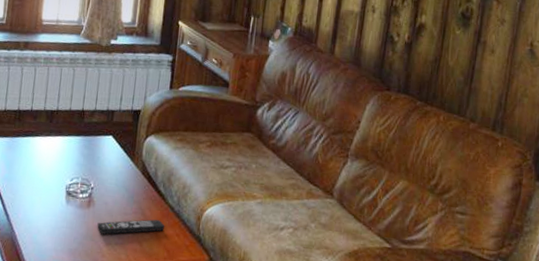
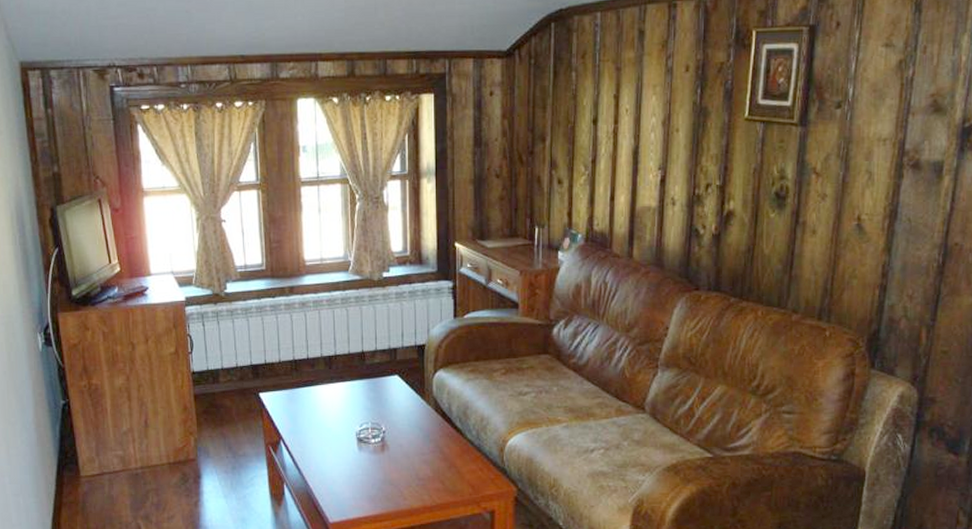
remote control: present [97,219,165,235] -> none [394,455,467,477]

